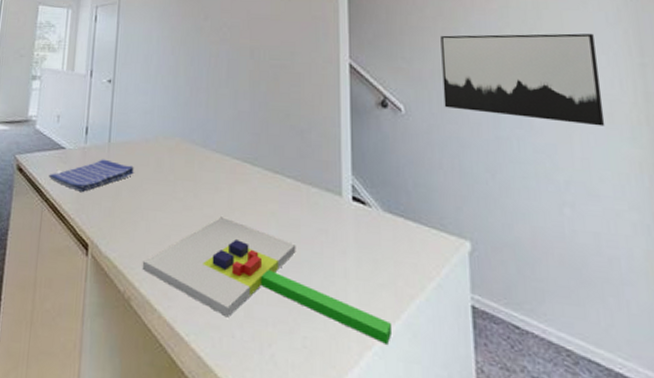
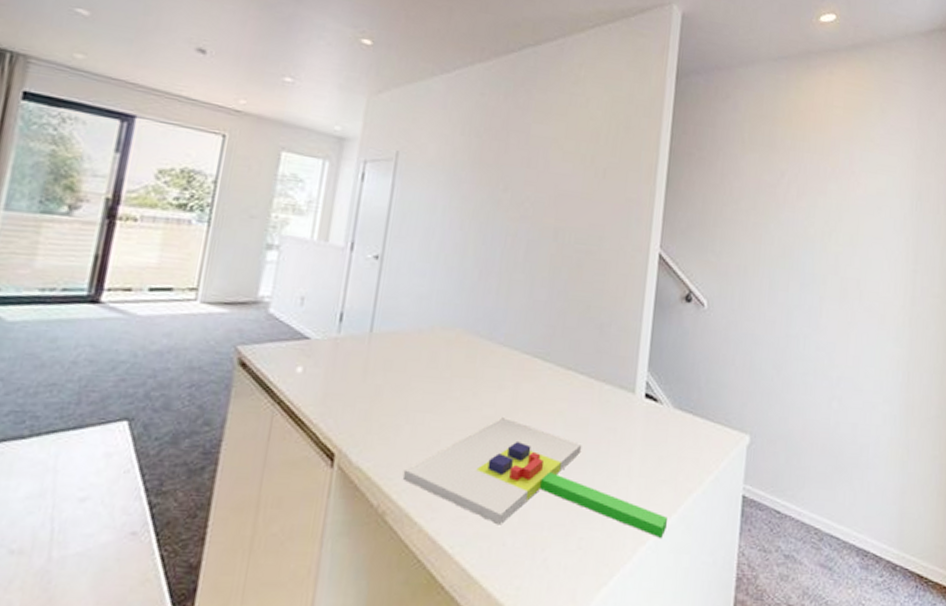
dish towel: present [48,159,135,193] -> none [284,352,402,393]
wall art: present [440,33,605,126] -> none [745,230,882,327]

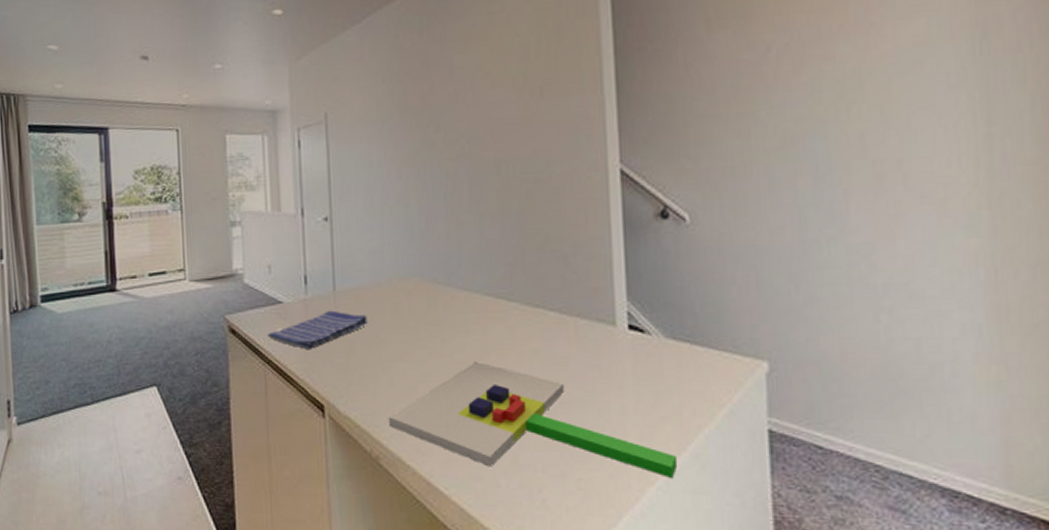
dish towel: none [284,352,402,393] -> present [267,310,369,350]

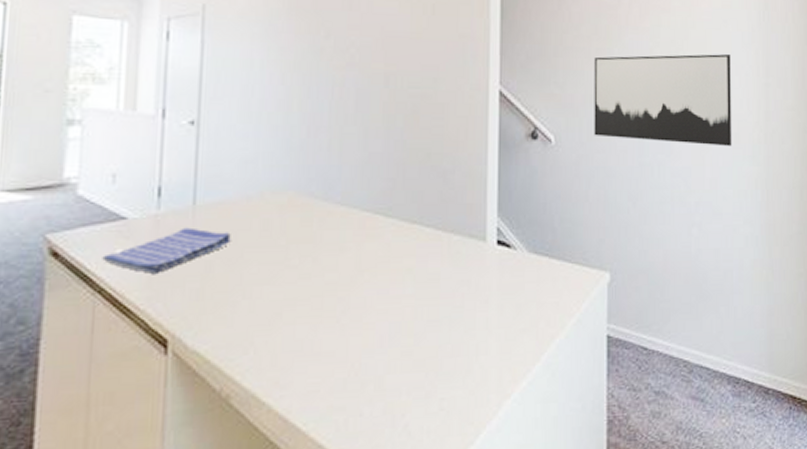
chopping board: present [388,361,678,480] -> none [244,281,532,395]
wall art: none [734,103,937,216] -> present [594,54,732,147]

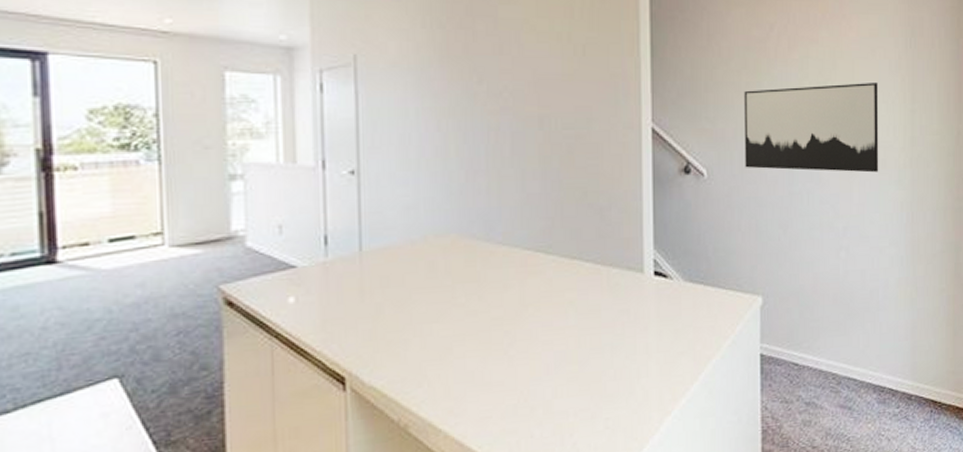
dish towel: present [102,227,232,275] -> none [276,272,400,319]

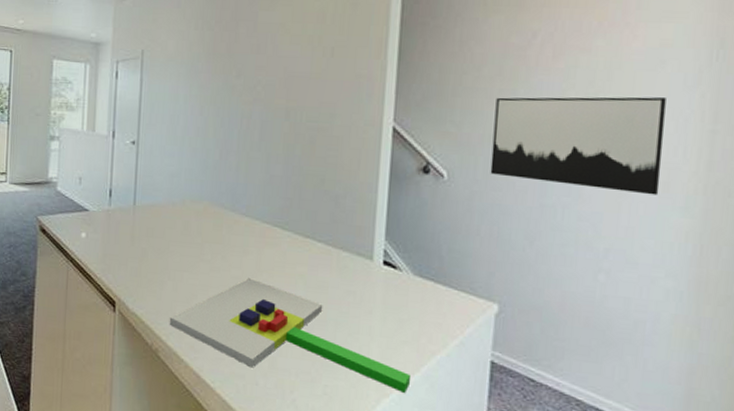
chopping board: none [419,316,691,419] -> present [169,278,411,394]

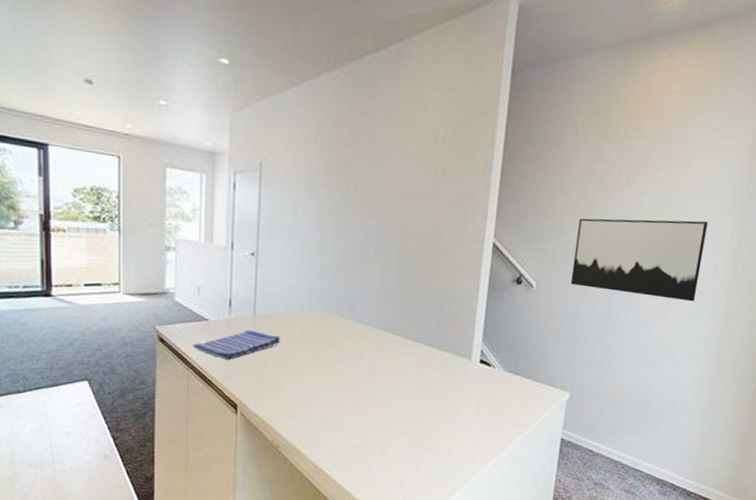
dish towel: none [73,221,161,254] -> present [193,330,281,361]
chopping board: present [169,278,411,394] -> none [289,378,498,469]

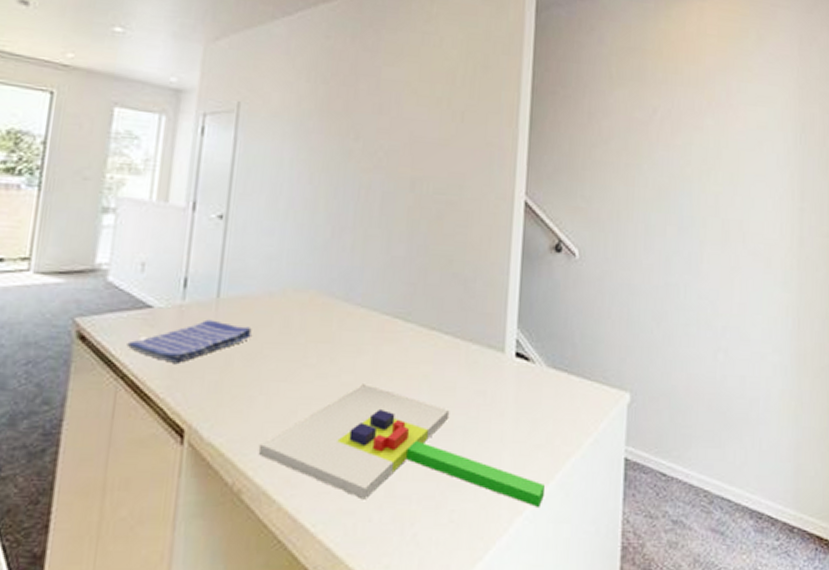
chopping board: none [289,378,498,469] -> present [258,384,545,509]
wall art: present [570,218,708,302] -> none [619,172,765,271]

